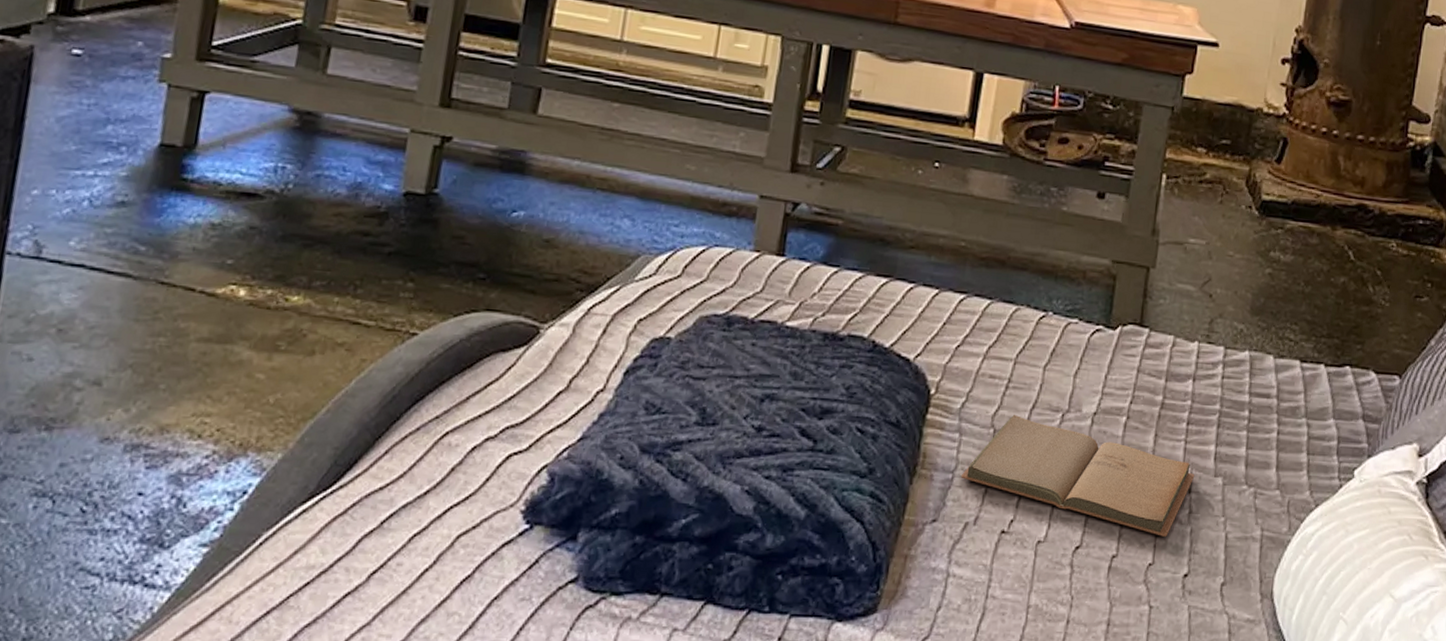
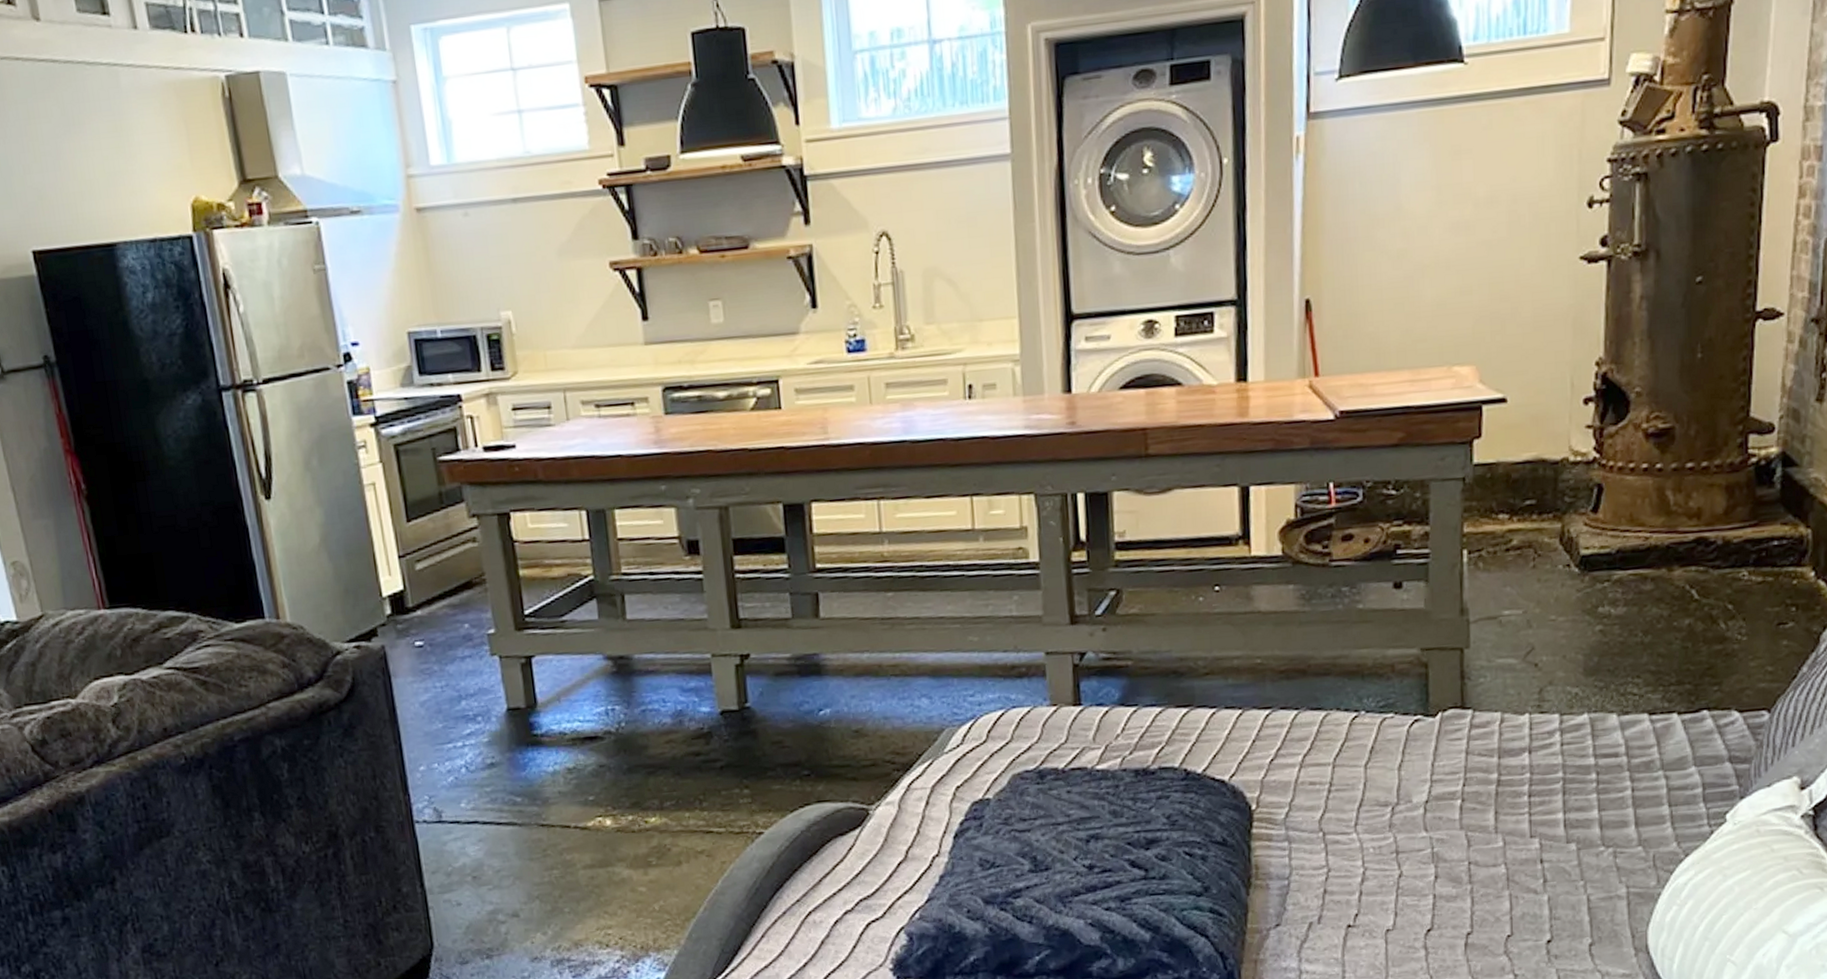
book: present [960,414,1195,537] -> none [1296,815,1545,908]

